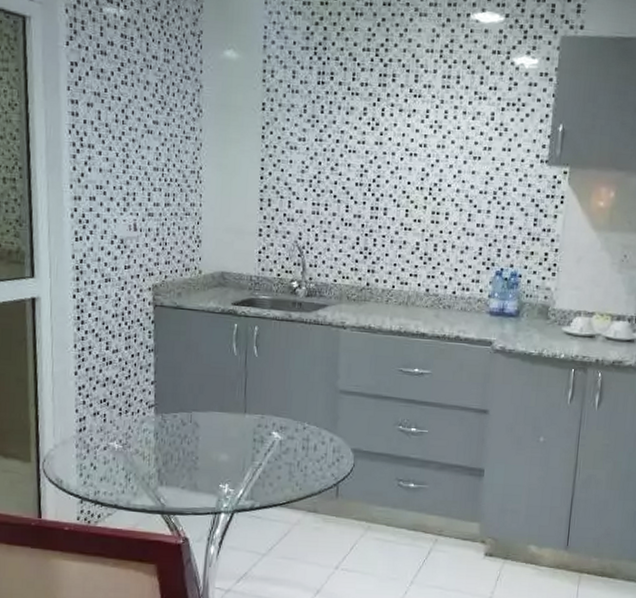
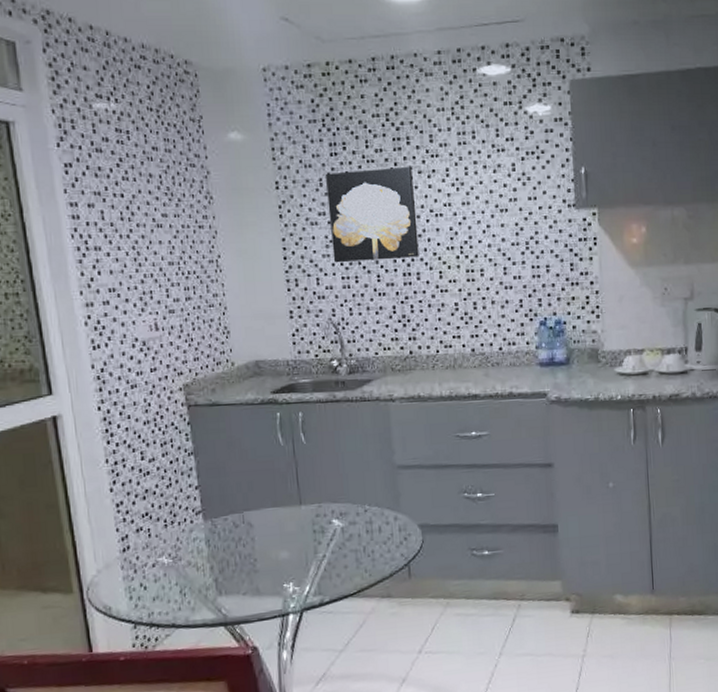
wall art: none [307,100,394,193] -> present [325,166,419,263]

